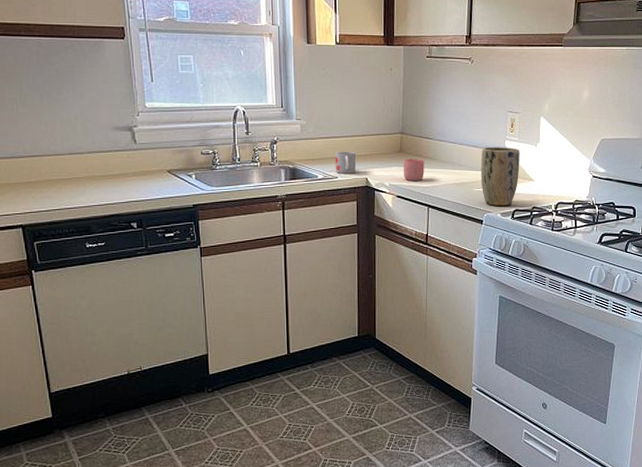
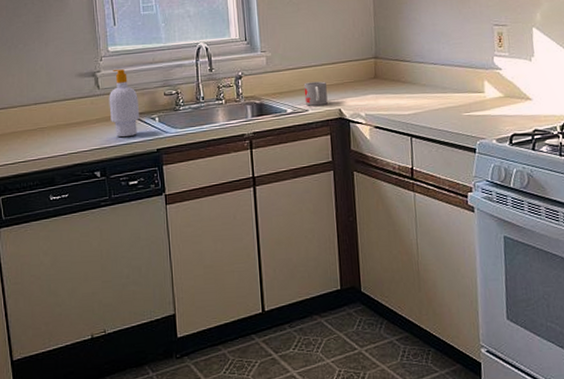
soap bottle: none [145,126,177,192] -> present [108,69,140,138]
mug: present [403,158,425,181] -> none [379,84,404,109]
plant pot: present [480,147,520,206] -> none [467,64,514,131]

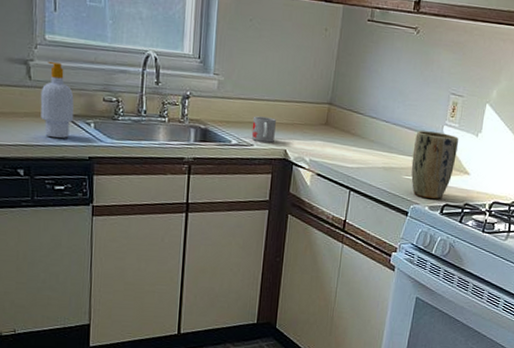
plant pot: none [467,64,514,131] -> present [411,130,458,199]

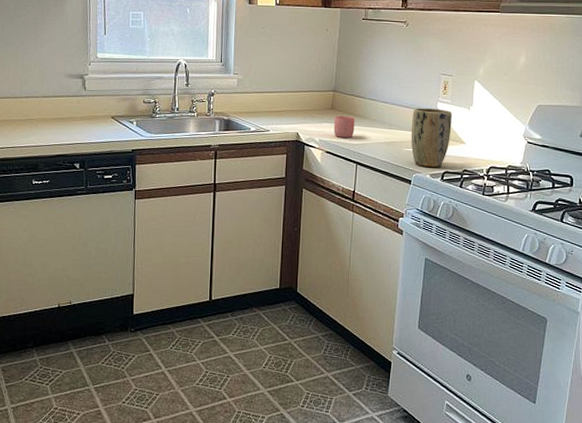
soap bottle: present [40,62,74,139] -> none [93,75,120,136]
mug: present [251,116,276,143] -> none [267,106,288,127]
mug: none [326,133,352,160] -> present [333,115,355,138]

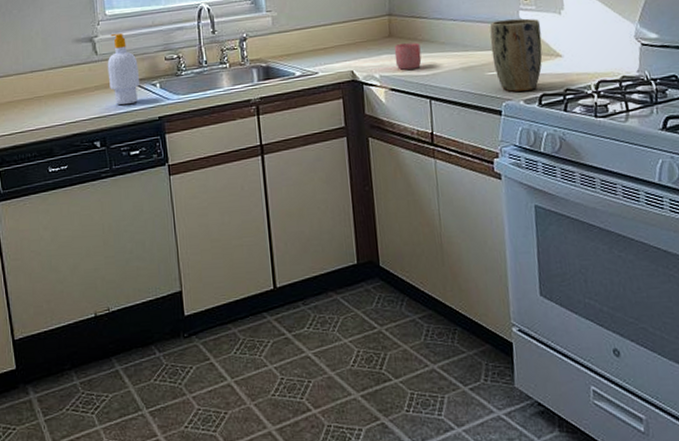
soap bottle: none [93,75,120,136] -> present [107,33,141,106]

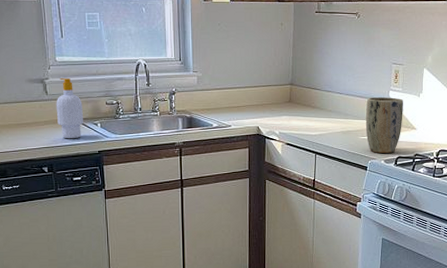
mug: present [394,42,422,70] -> none [292,108,312,129]

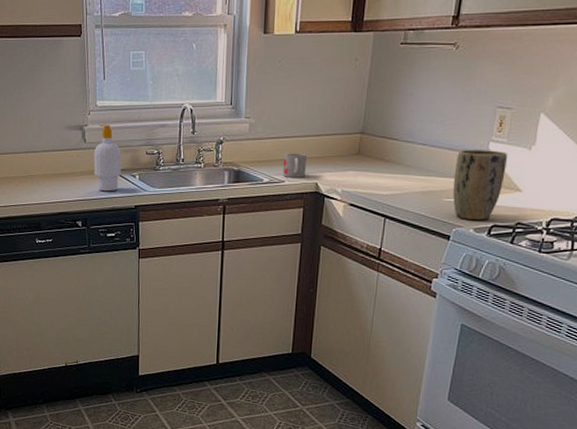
mug: none [228,101,248,122] -> present [282,153,307,177]

